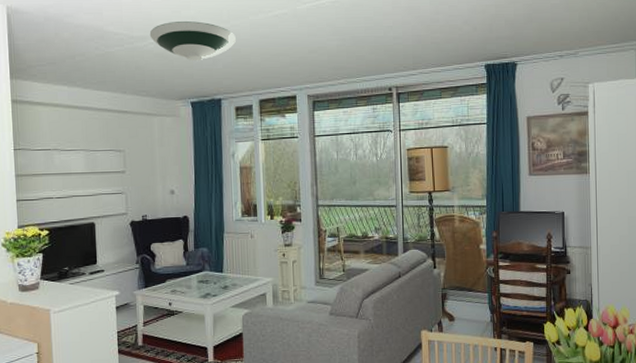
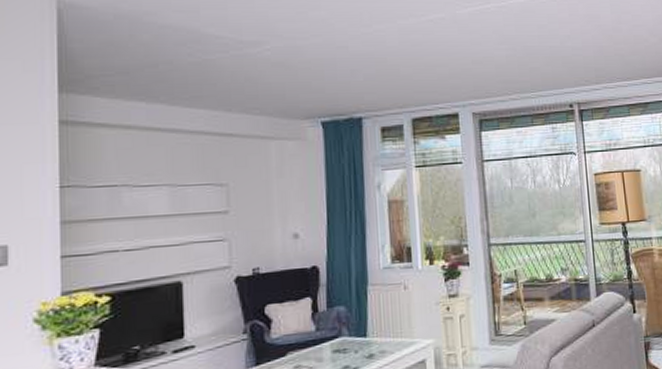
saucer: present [149,20,237,62] -> none [265,23,382,72]

